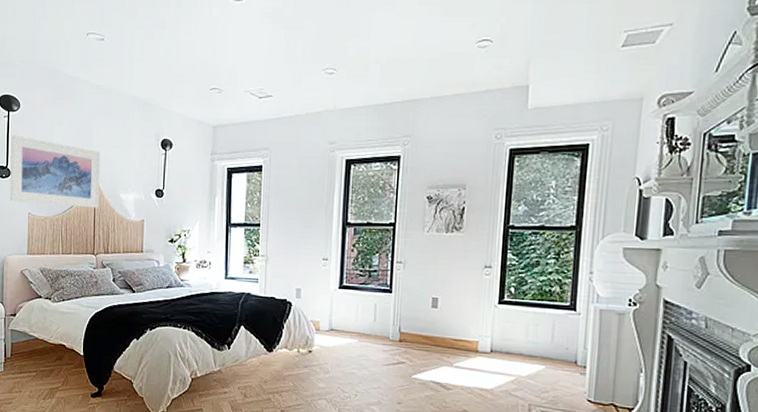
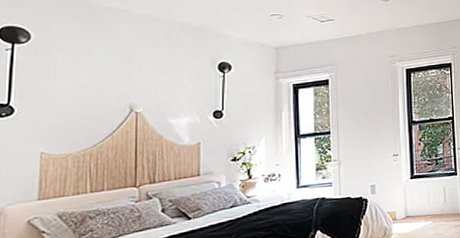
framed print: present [10,135,100,208] -> none [11,68,143,143]

